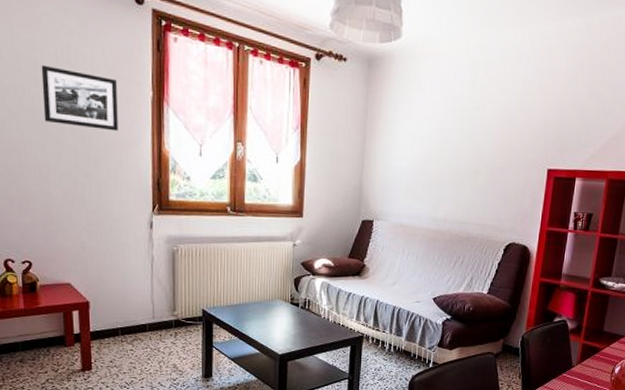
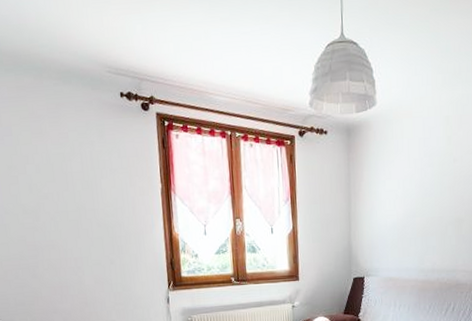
picture frame: present [41,65,118,132] -> none [71,172,136,222]

